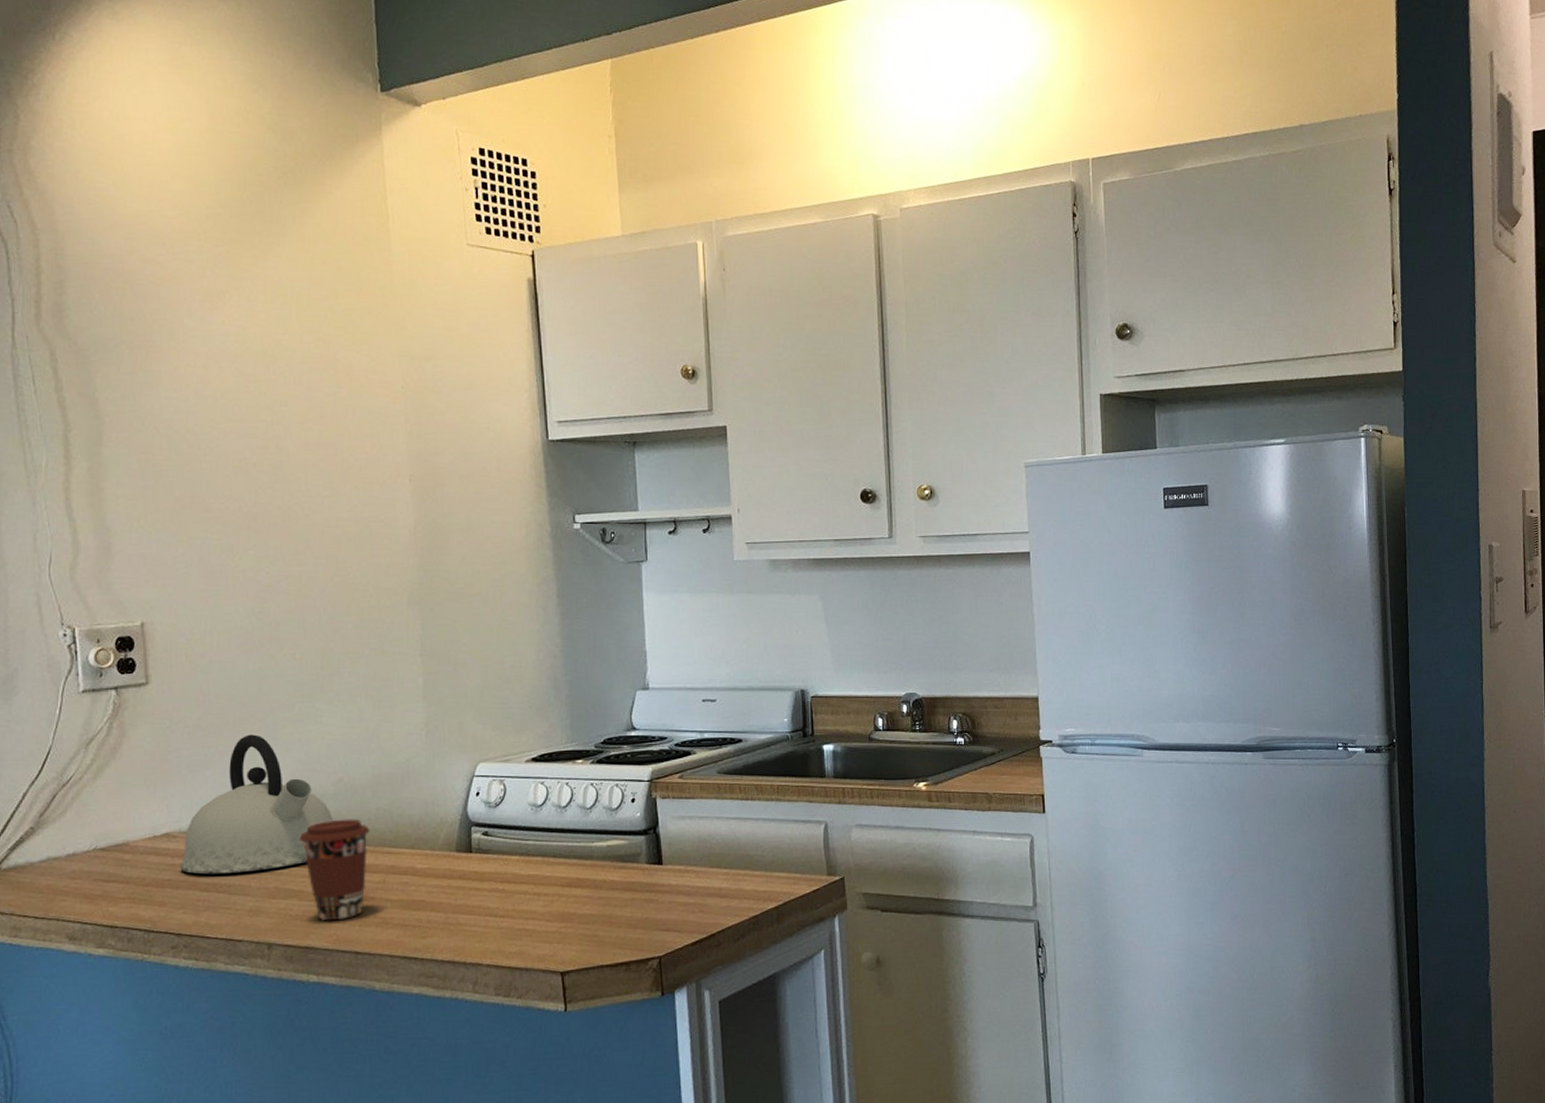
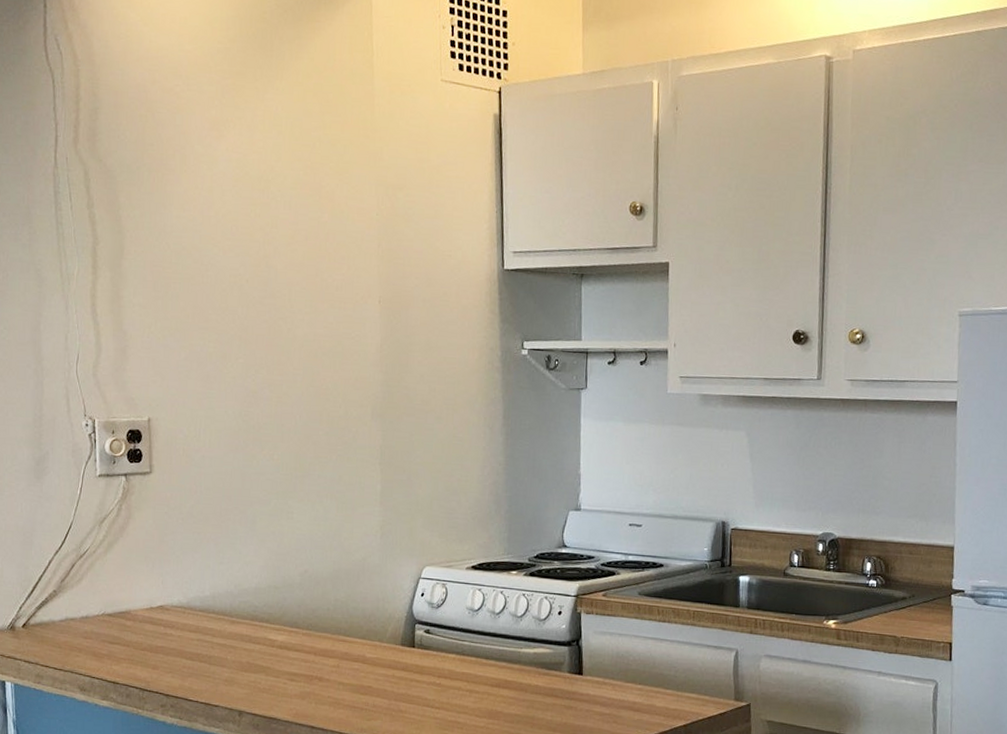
kettle: present [180,734,333,874] -> none [171,524,298,647]
coffee cup: present [299,819,370,921] -> none [268,606,329,696]

